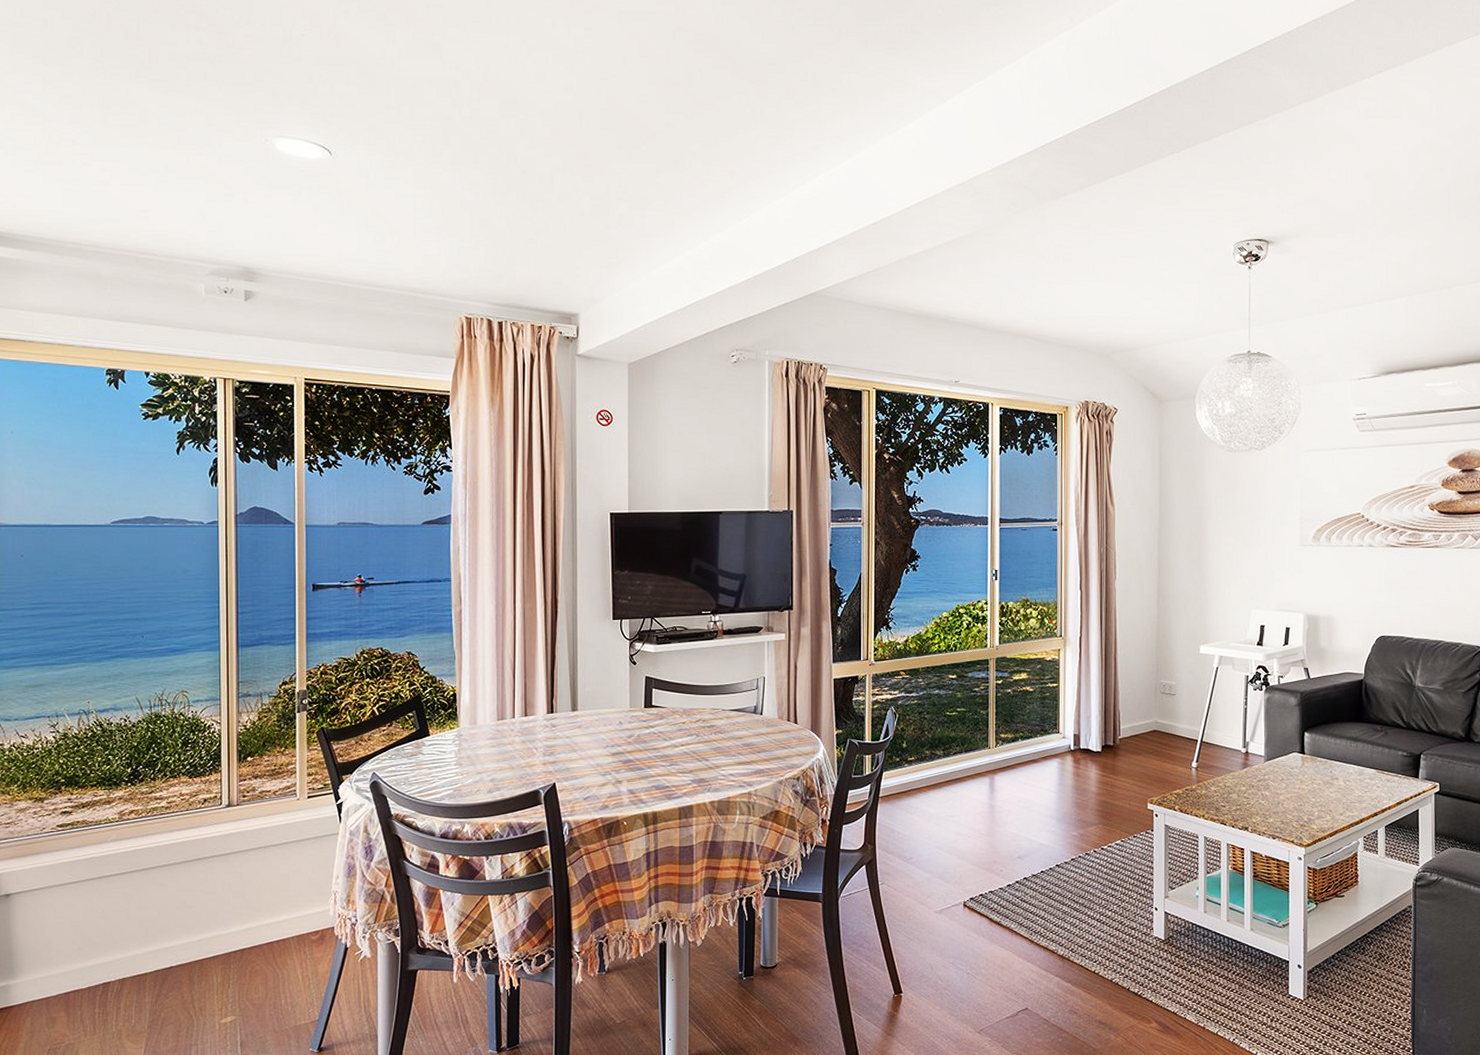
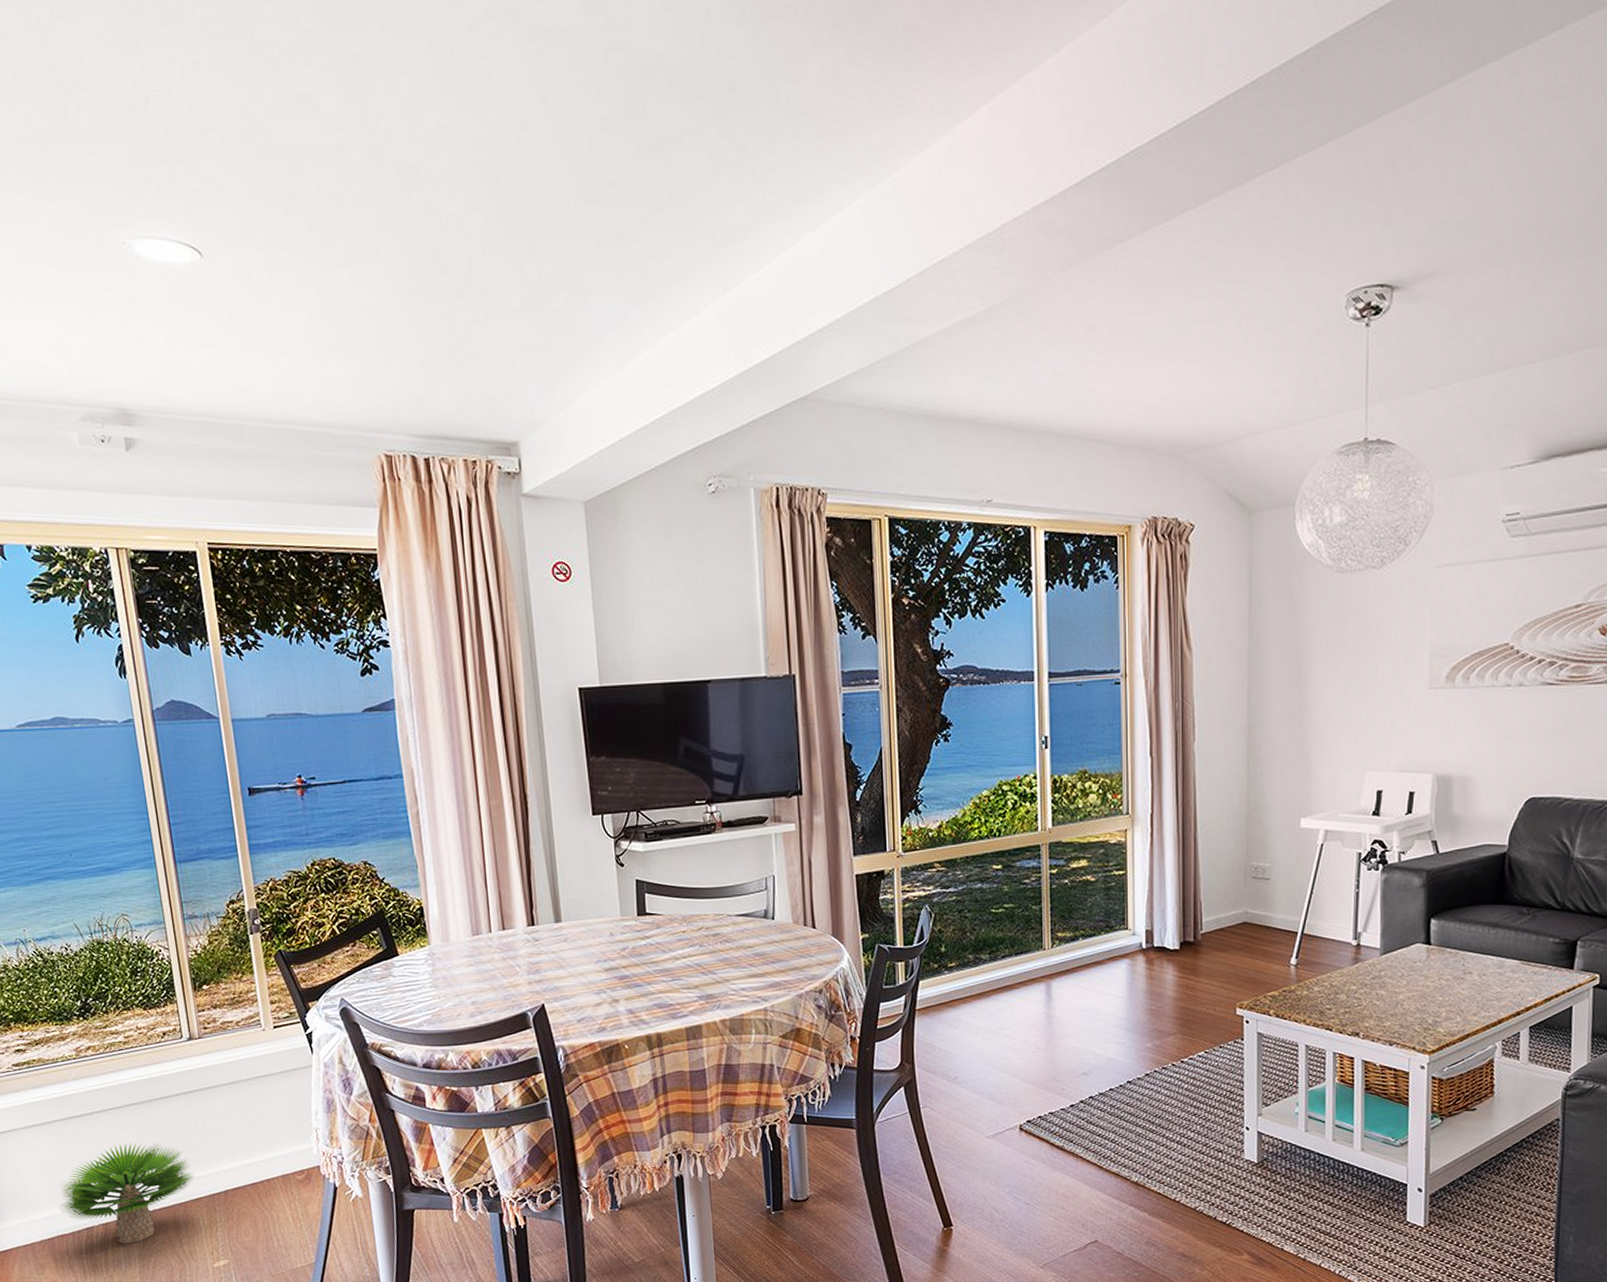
potted plant: none [79,902,214,999] -> present [58,1143,194,1244]

